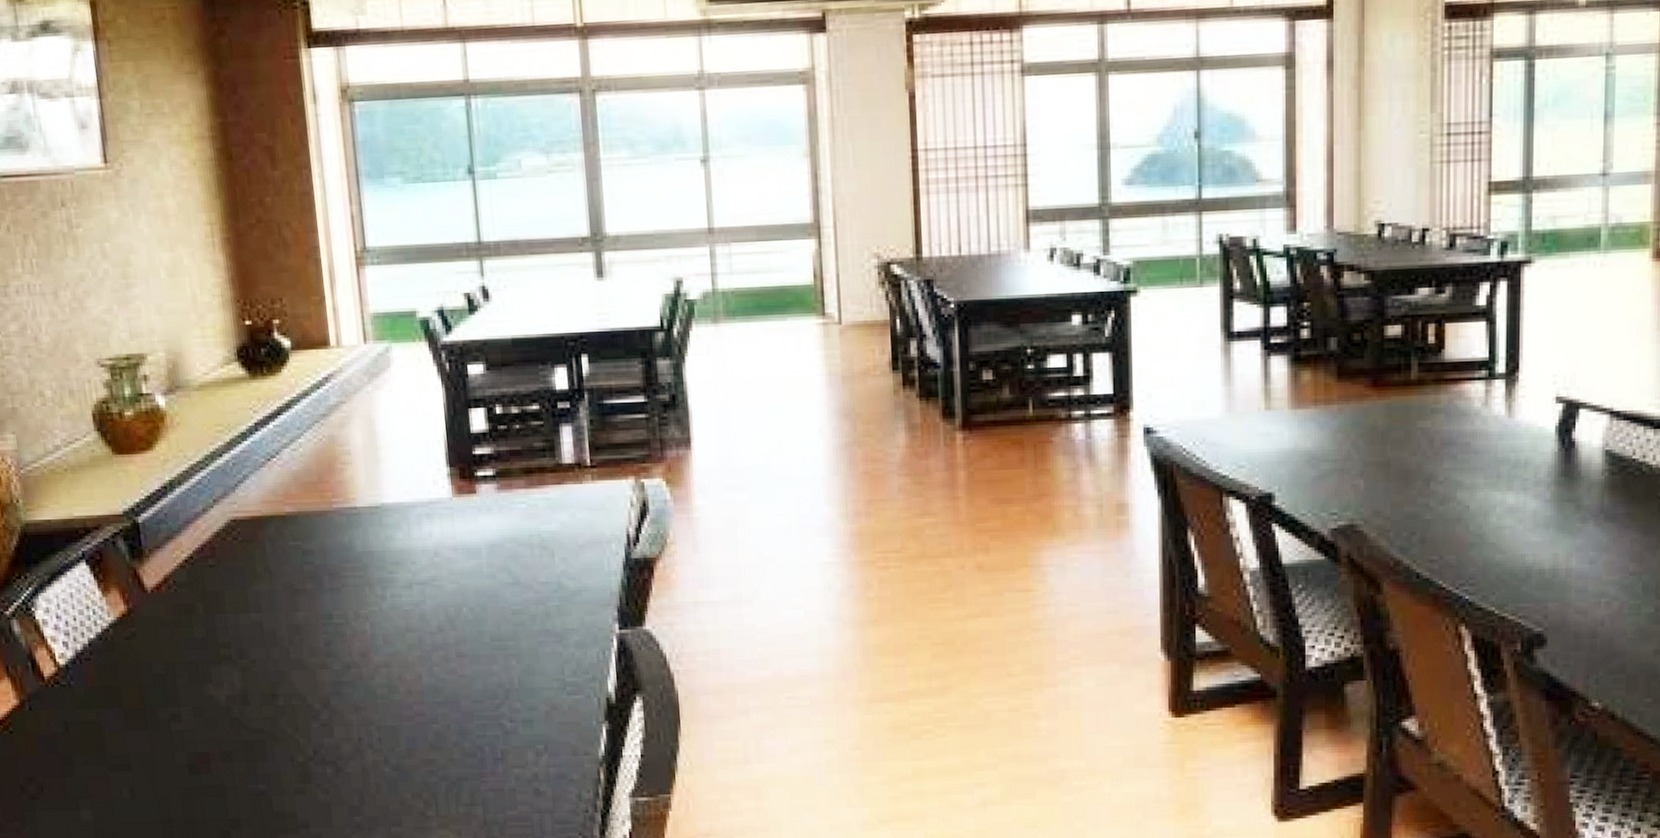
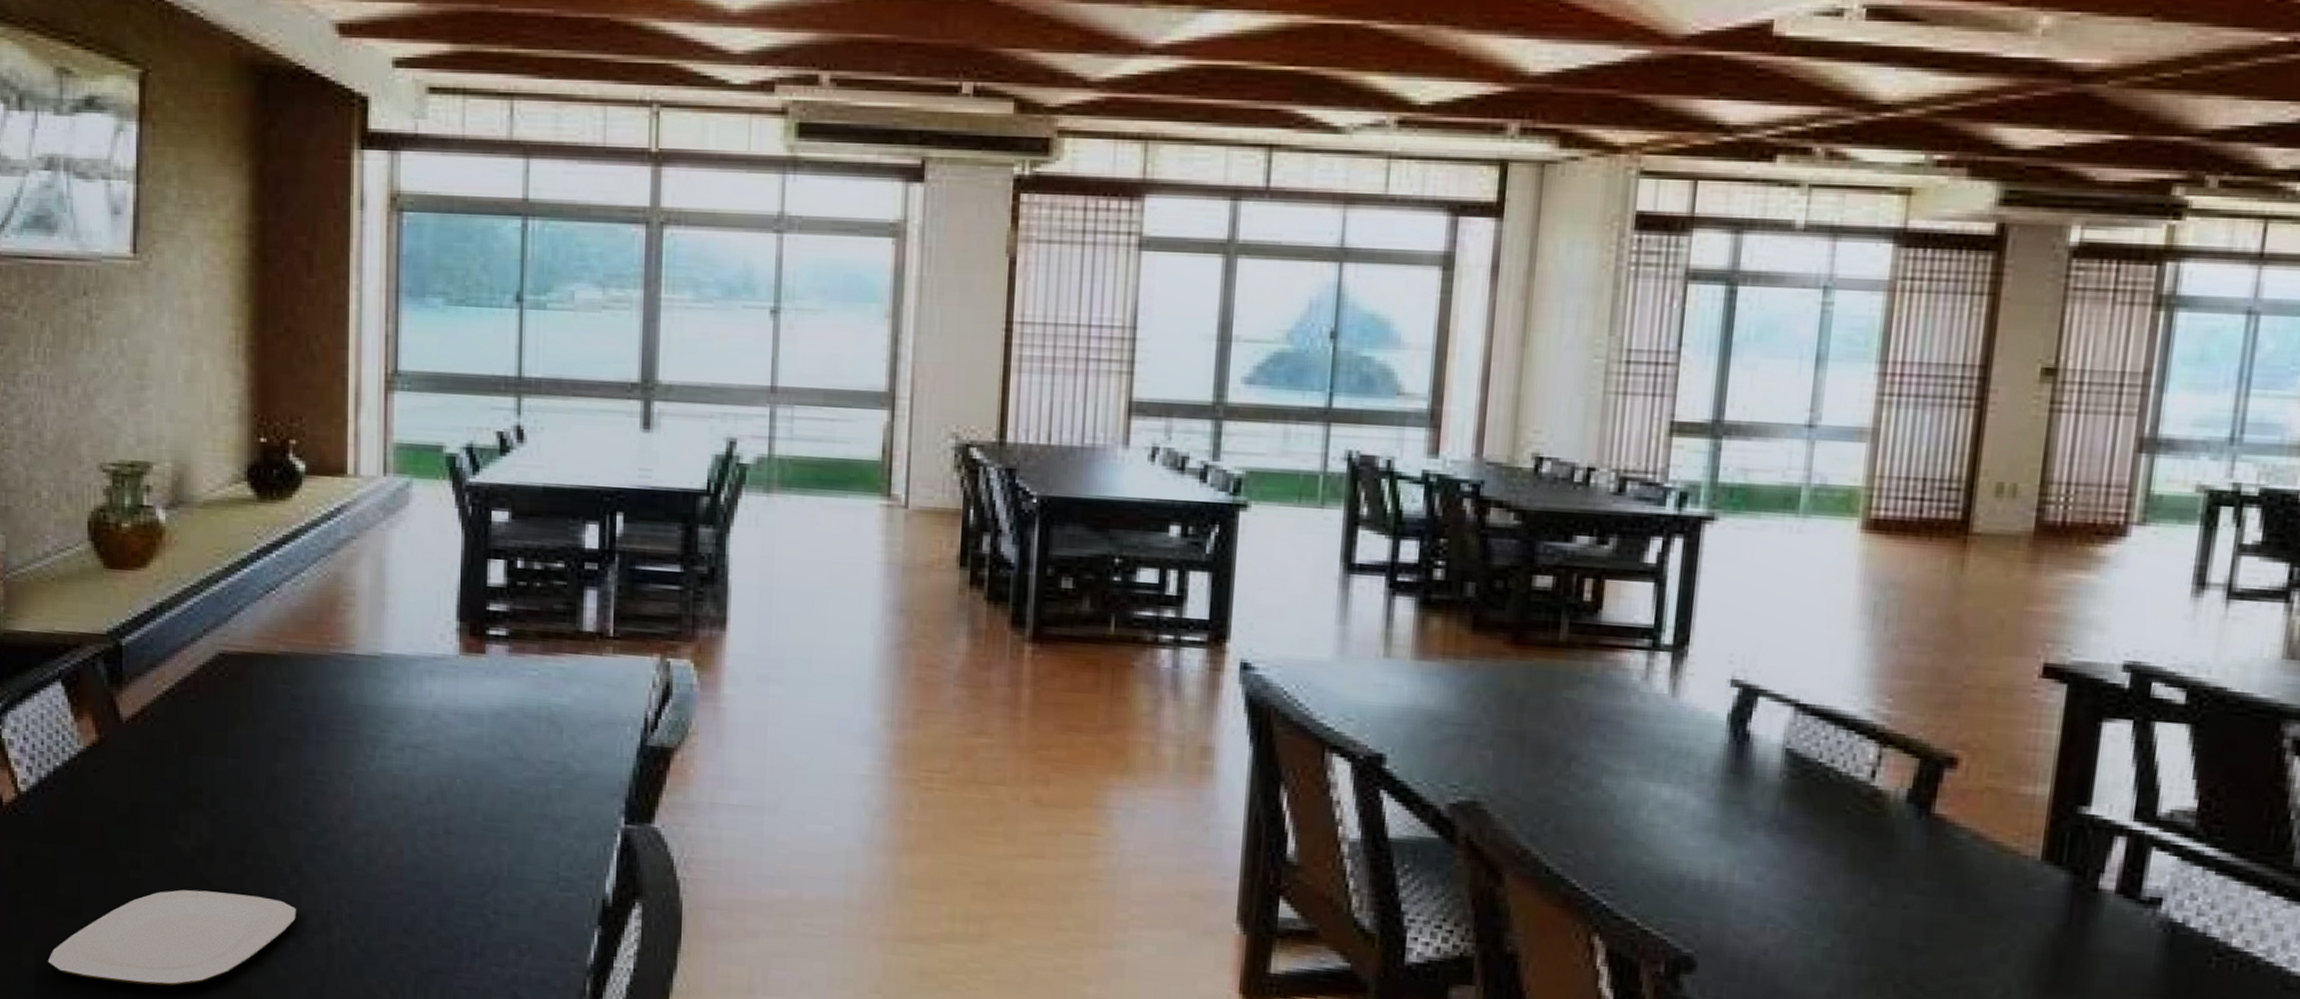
plate: none [104,732,331,825] -> present [47,889,296,986]

